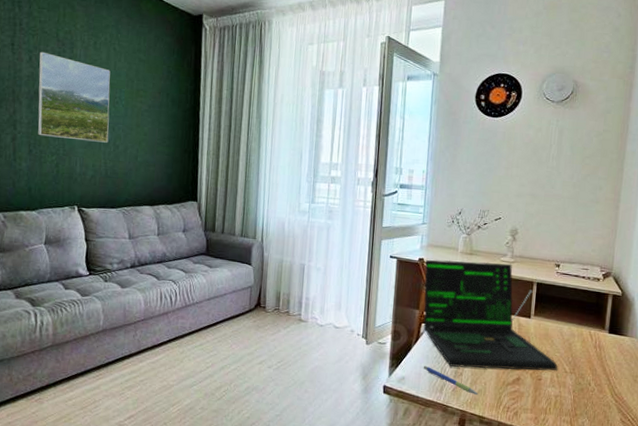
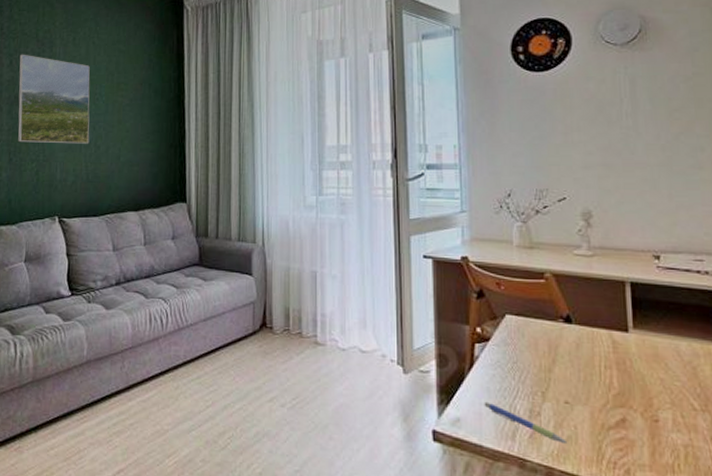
laptop: present [423,259,558,371] -> none [471,257,681,408]

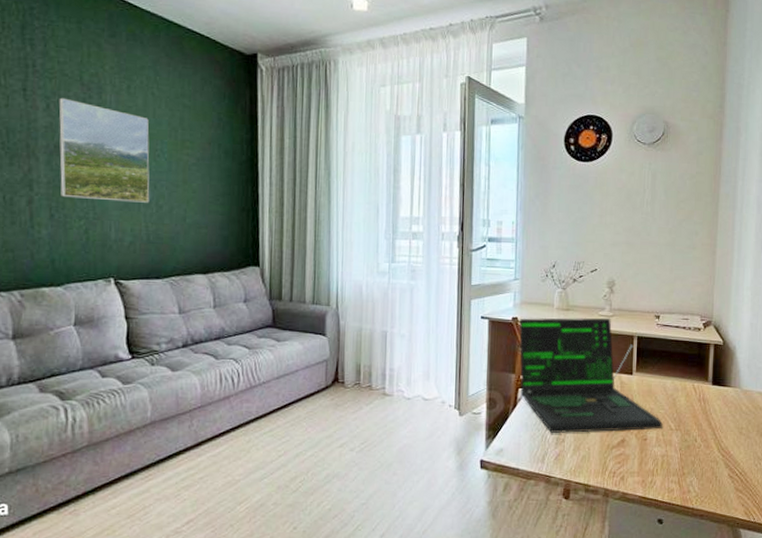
laptop: none [471,257,681,408] -> present [519,317,663,433]
pen: present [484,401,568,445] -> none [522,434,583,462]

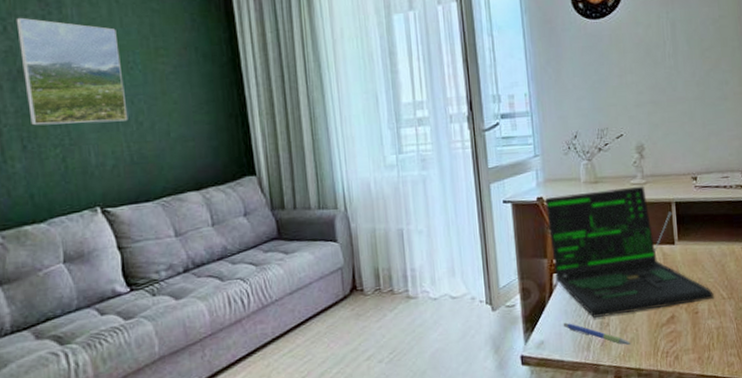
pen: none [522,434,583,462] -> present [563,322,631,346]

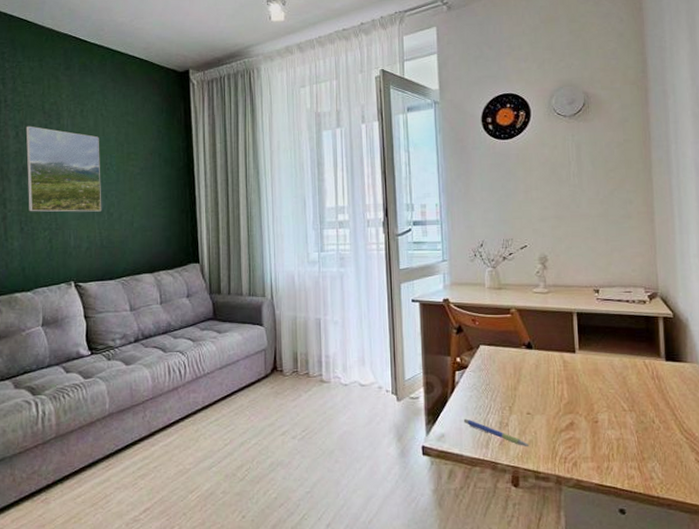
laptop: present [545,186,714,318] -> none [451,295,614,417]

